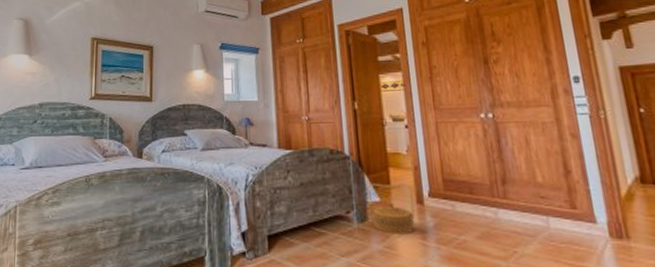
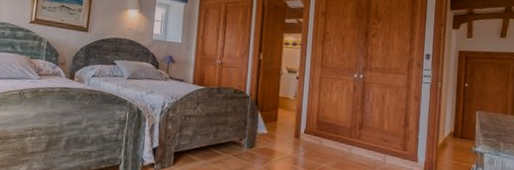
basket: present [367,183,416,234] -> none [257,119,294,160]

